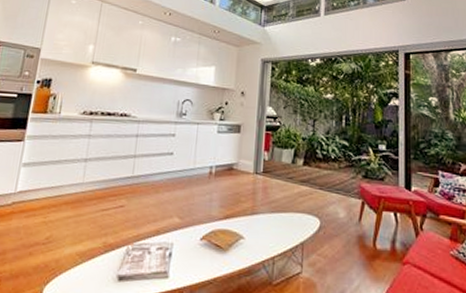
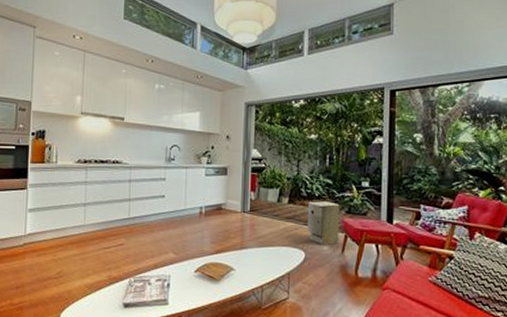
air purifier: none [323,163,357,213] -> present [308,201,340,246]

